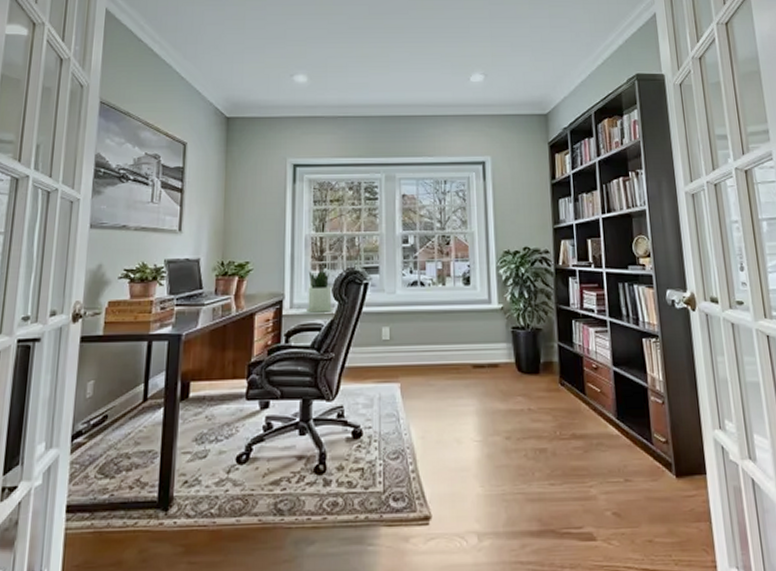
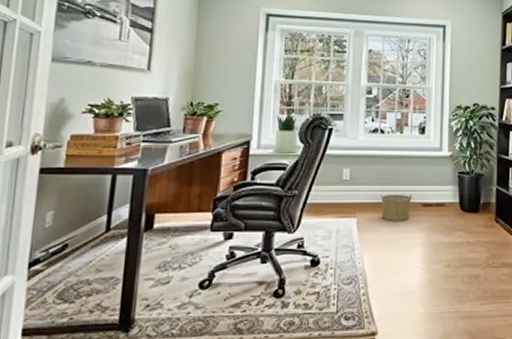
basket: none [425,354,461,387] -> present [381,194,412,222]

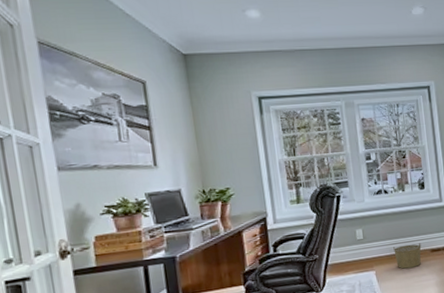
planter: present [272,114,299,153] -> none [286,188,312,225]

